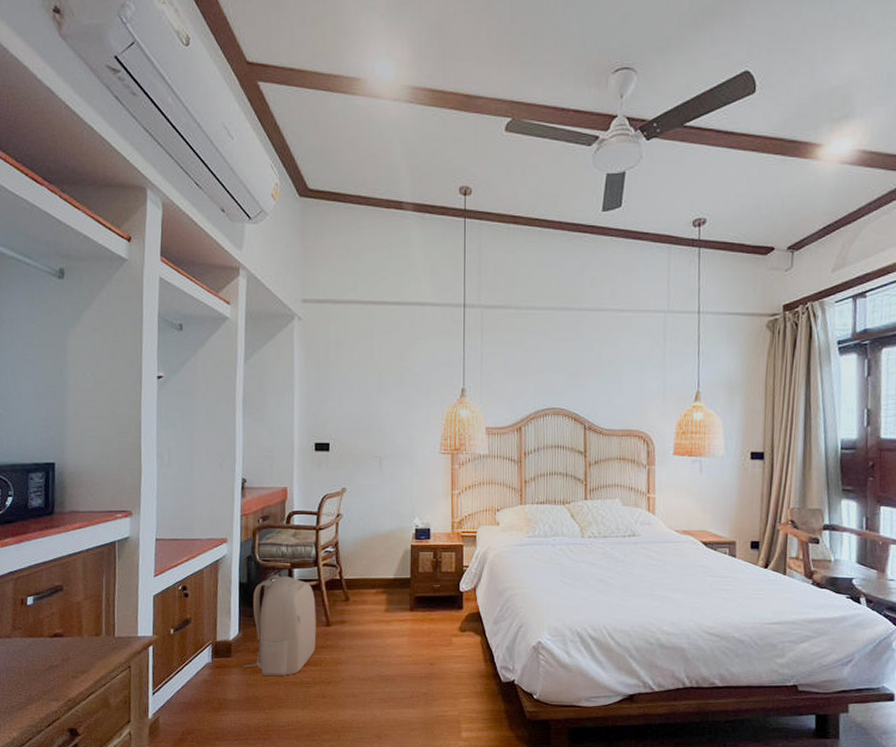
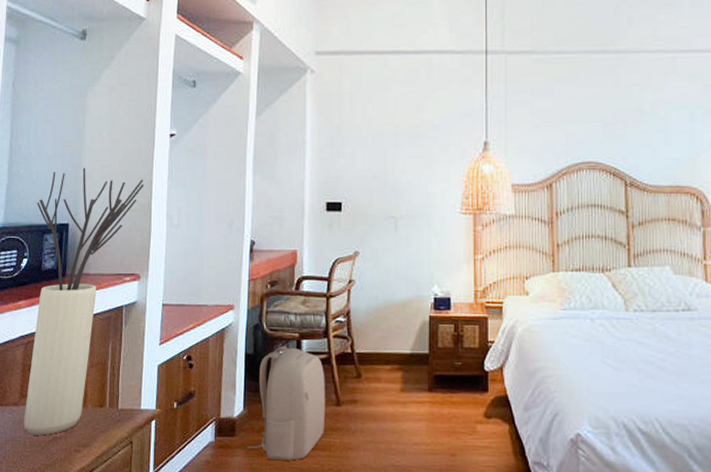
vase: none [17,407,133,665] -> present [23,167,144,436]

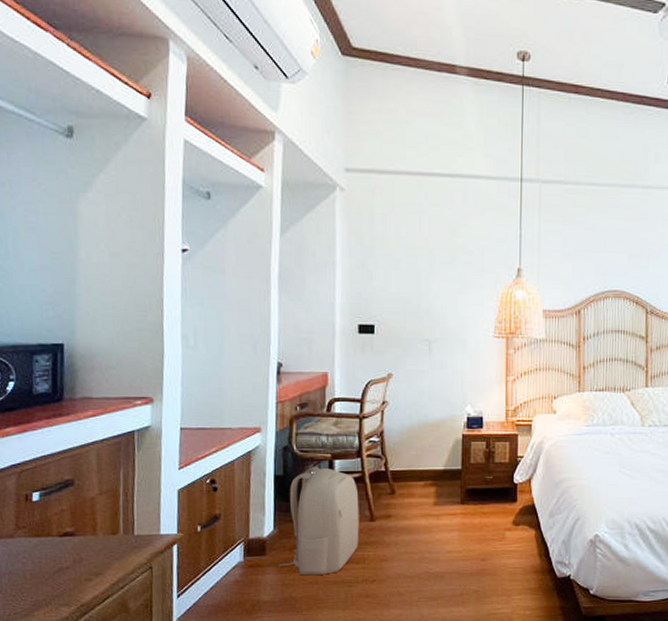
vase: present [23,167,144,436] -> none [21,282,154,567]

